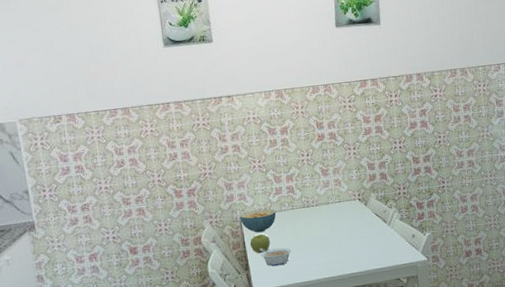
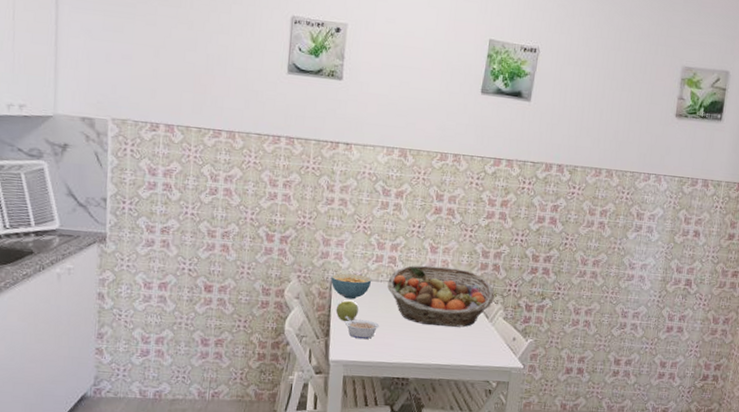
fruit basket: none [290,184,388,241] -> present [387,265,495,328]

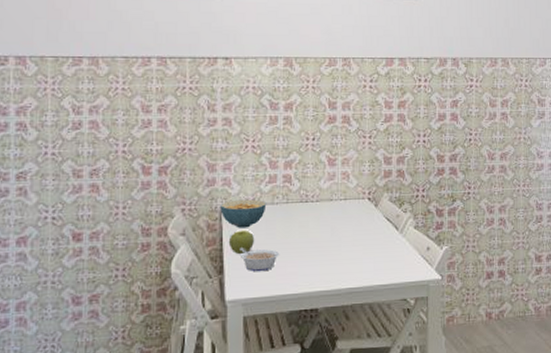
fruit basket: present [387,265,495,328] -> none [285,179,403,246]

